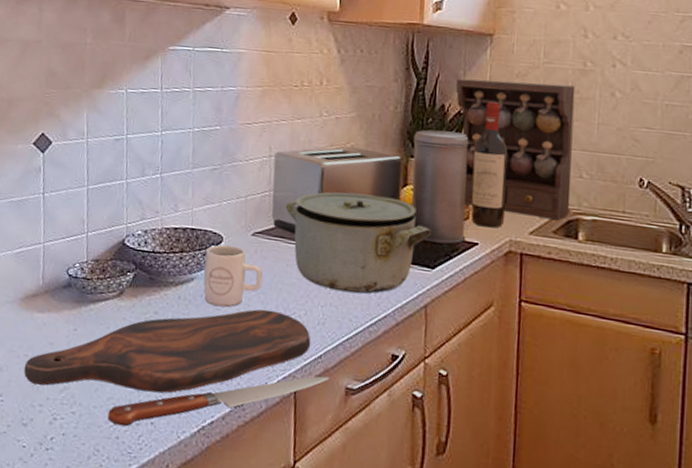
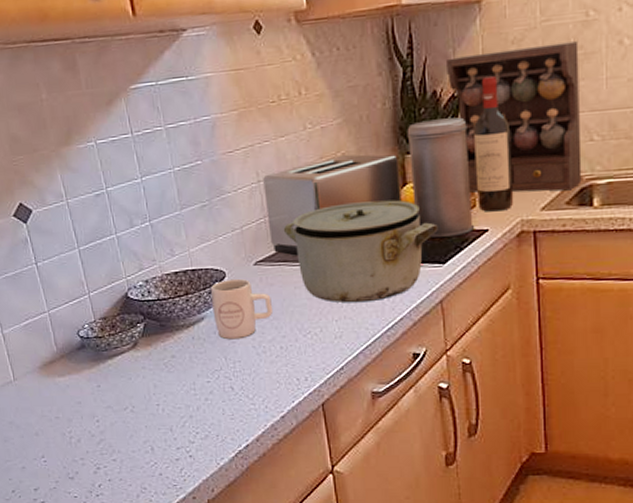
cutting board: present [23,309,311,394] -> none [58,333,331,441]
kitchen knife: present [107,376,330,426] -> none [147,385,355,463]

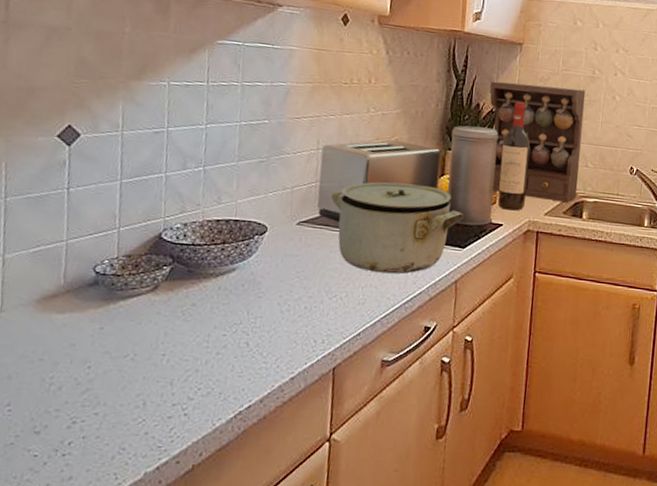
mug: present [211,278,274,340] -> none [245,234,306,295]

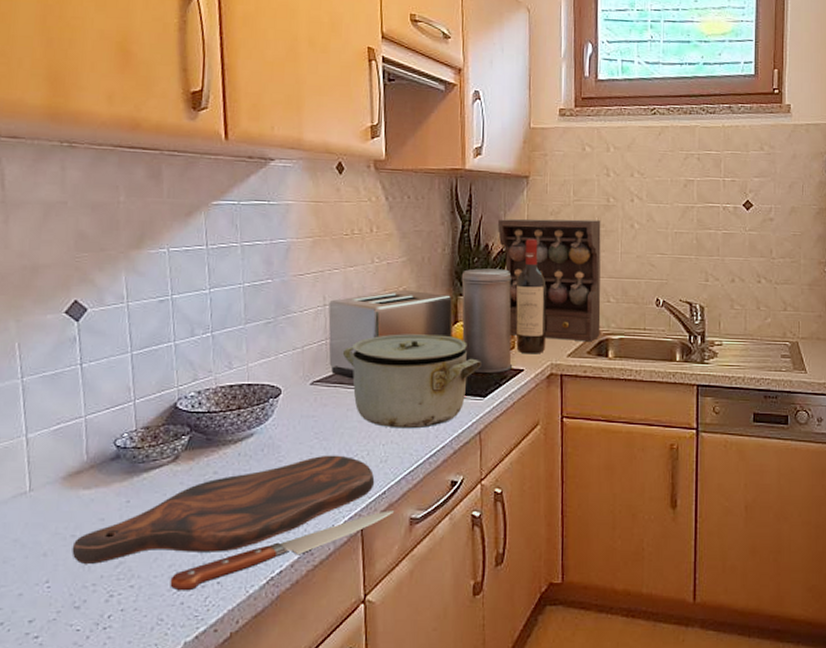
cutting board: none [37,294,351,389] -> present [72,455,375,564]
kitchen knife: none [136,352,368,420] -> present [170,511,395,590]

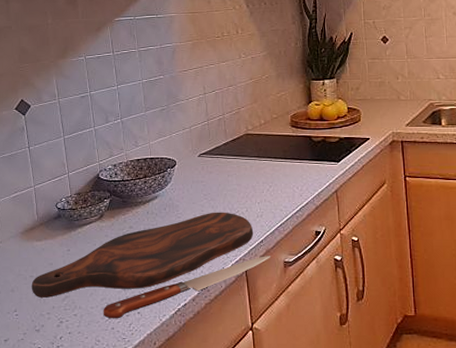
toaster: present [328,289,453,379] -> none [208,77,308,151]
cooking pot: present [342,334,482,429] -> none [221,113,334,190]
canister: present [461,268,512,374] -> none [312,56,359,143]
spice rack: present [498,218,601,342] -> none [339,11,433,113]
wine bottle: present [516,239,547,354] -> none [358,30,387,125]

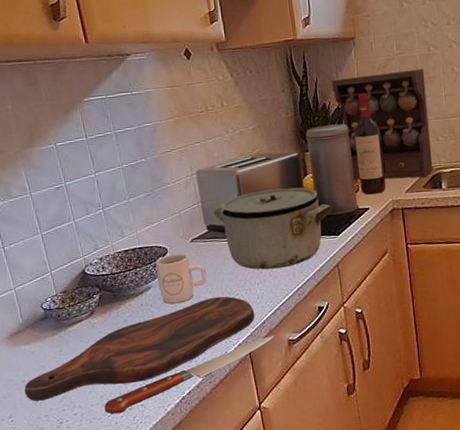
mug: none [164,166,211,215] -> present [156,253,208,305]
toaster: none [208,77,308,151] -> present [196,152,304,234]
cooking pot: none [221,113,334,190] -> present [213,187,332,270]
canister: none [312,56,359,143] -> present [305,123,359,217]
spice rack: none [339,11,433,113] -> present [332,69,433,181]
wine bottle: none [358,30,387,125] -> present [354,93,386,195]

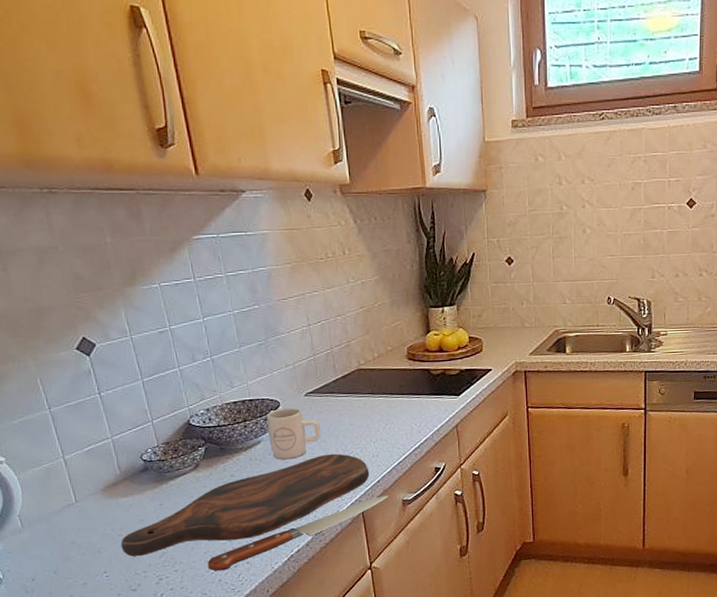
toaster: present [196,152,304,234] -> none [313,305,426,389]
cooking pot: present [213,187,332,270] -> none [329,344,454,428]
canister: present [305,123,359,217] -> none [430,280,481,376]
spice rack: present [332,69,433,181] -> none [460,228,558,341]
wine bottle: present [354,93,386,195] -> none [481,250,510,355]

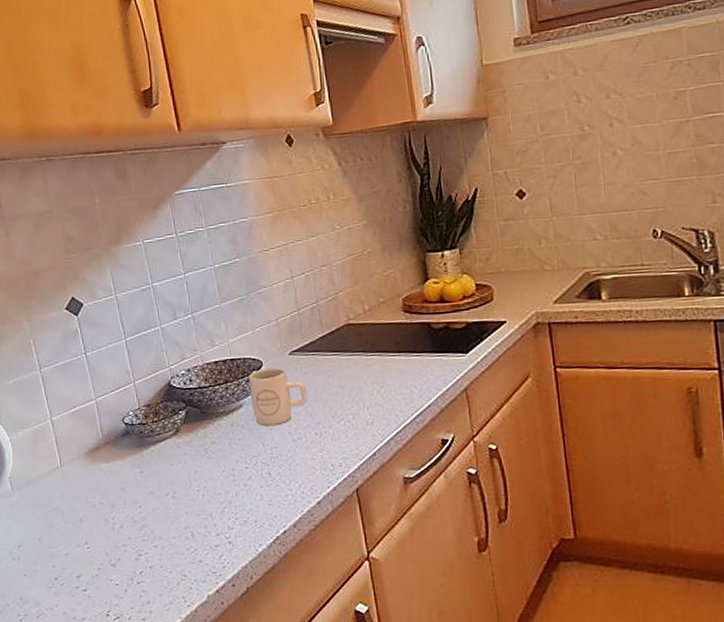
cutting board: present [120,453,370,556] -> none [101,420,364,527]
kitchen knife: present [207,495,389,571] -> none [187,471,388,549]

